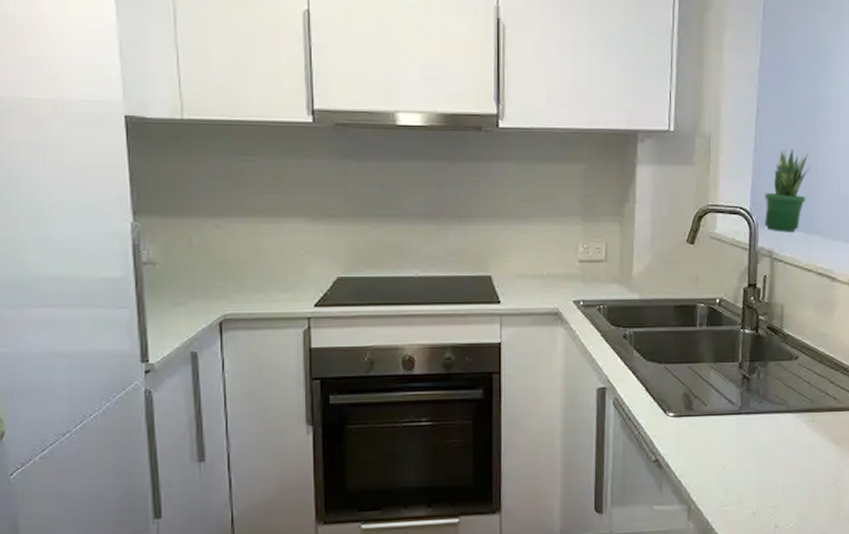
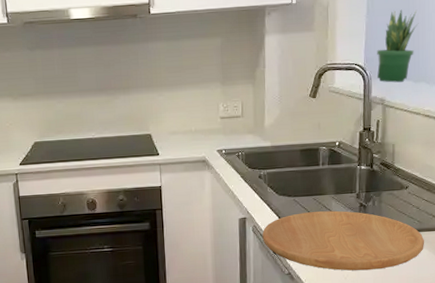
cutting board: none [625,382,816,459] -> present [262,210,424,271]

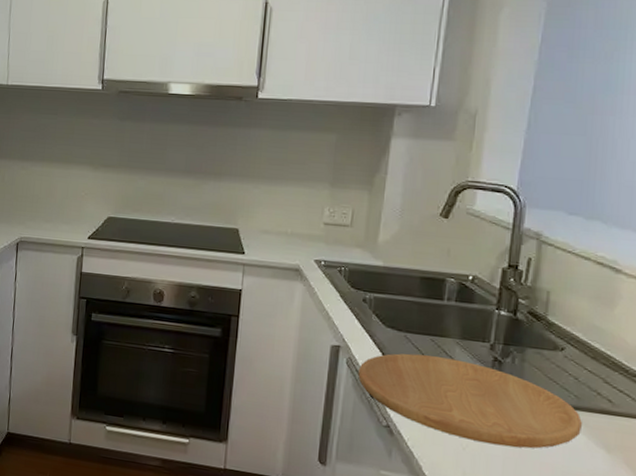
planter: present [377,9,419,83] -> none [534,129,598,217]

